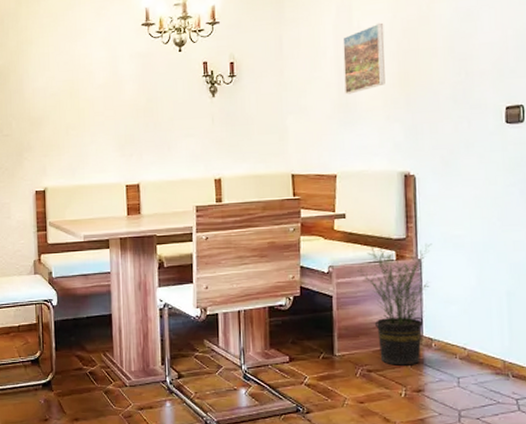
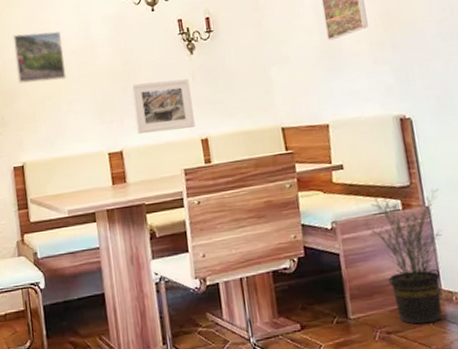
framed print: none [43,63,92,113] -> present [12,31,67,84]
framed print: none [152,119,210,170] -> present [131,78,195,135]

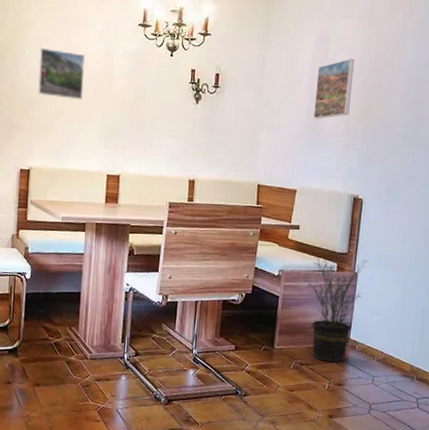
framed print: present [131,78,195,135] -> none [135,118,190,168]

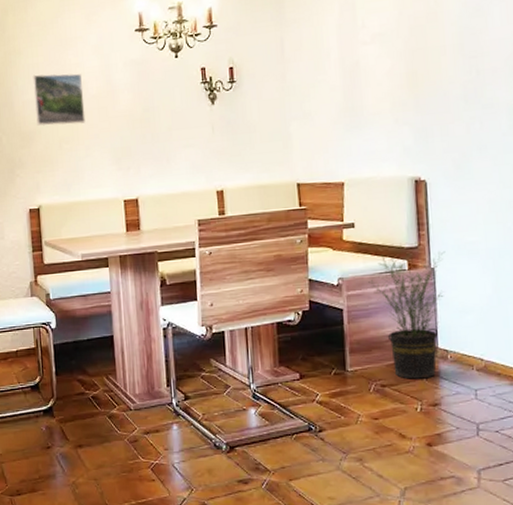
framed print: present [313,58,355,119] -> none [347,20,393,98]

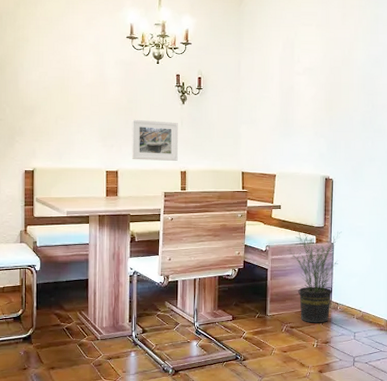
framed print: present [32,73,86,126] -> none [37,60,80,105]
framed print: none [150,128,212,183] -> present [131,119,178,161]

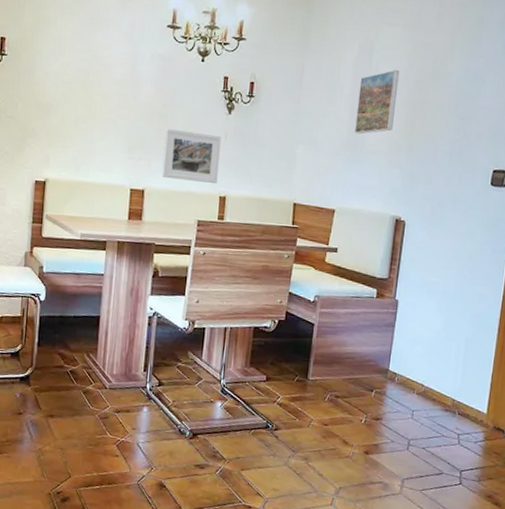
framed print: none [286,59,317,113] -> present [354,69,400,134]
potted plant: present [287,230,342,323] -> none [340,280,410,396]

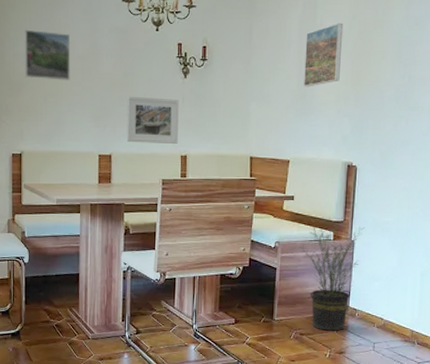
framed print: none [55,47,108,107] -> present [24,29,71,80]
potted plant: none [340,280,410,396] -> present [300,225,365,331]

